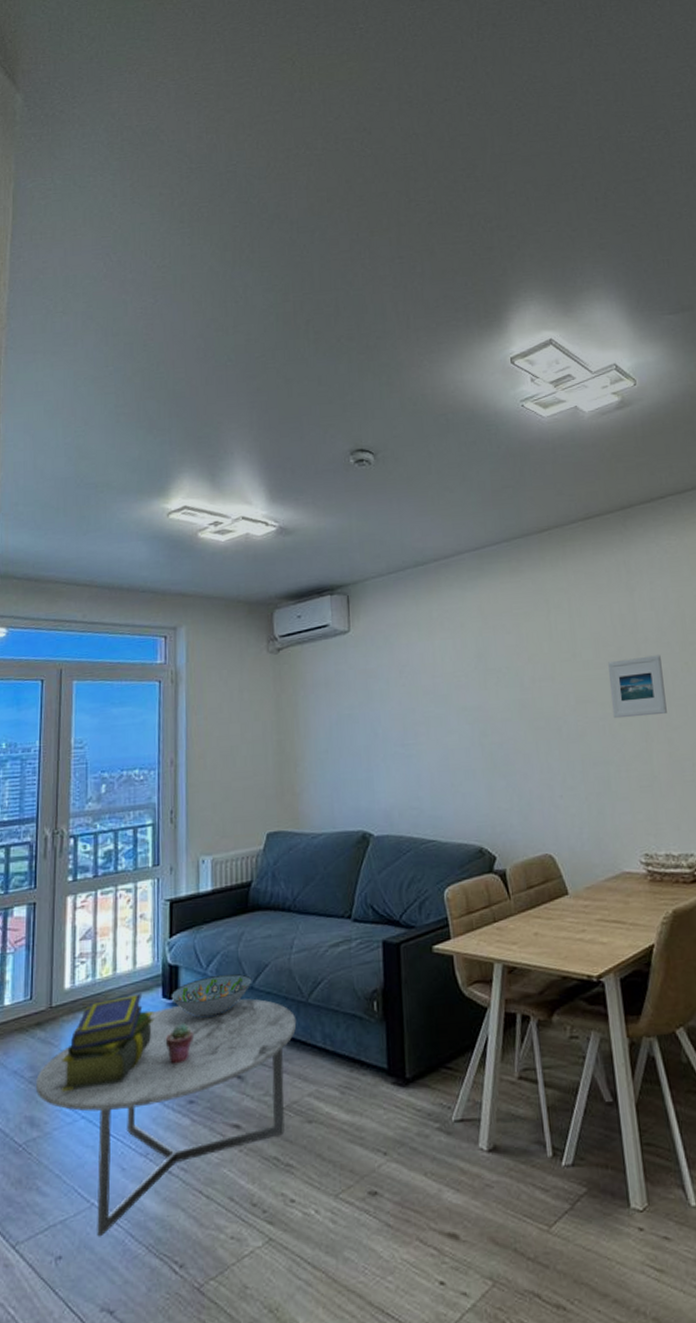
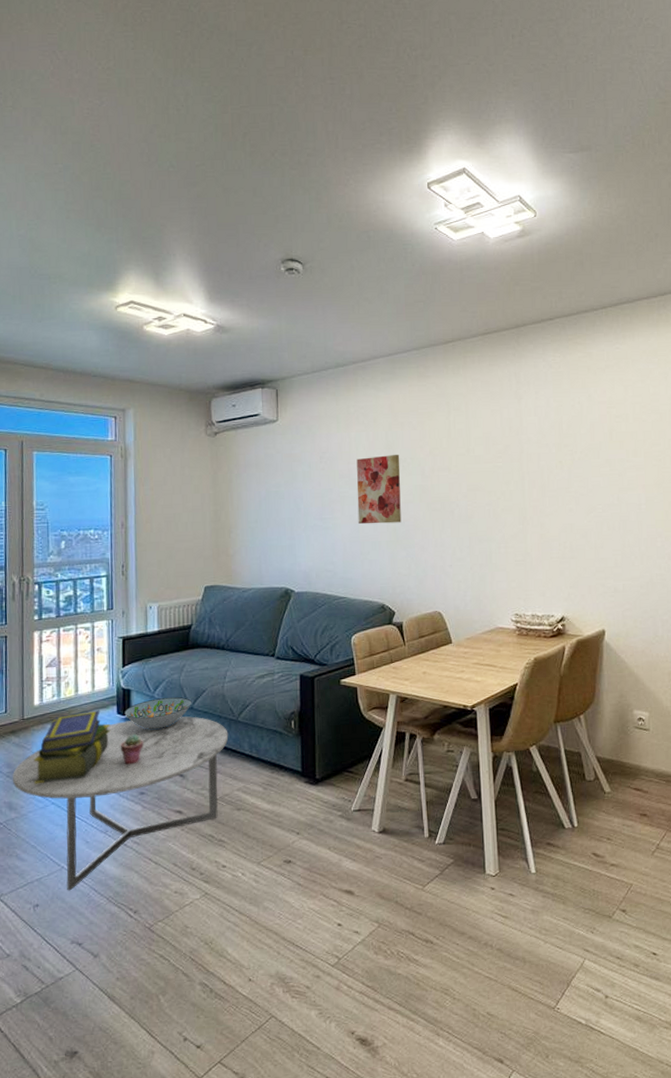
wall art: none [442,664,499,750] -> present [357,455,401,525]
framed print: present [608,655,667,719] -> none [496,454,542,505]

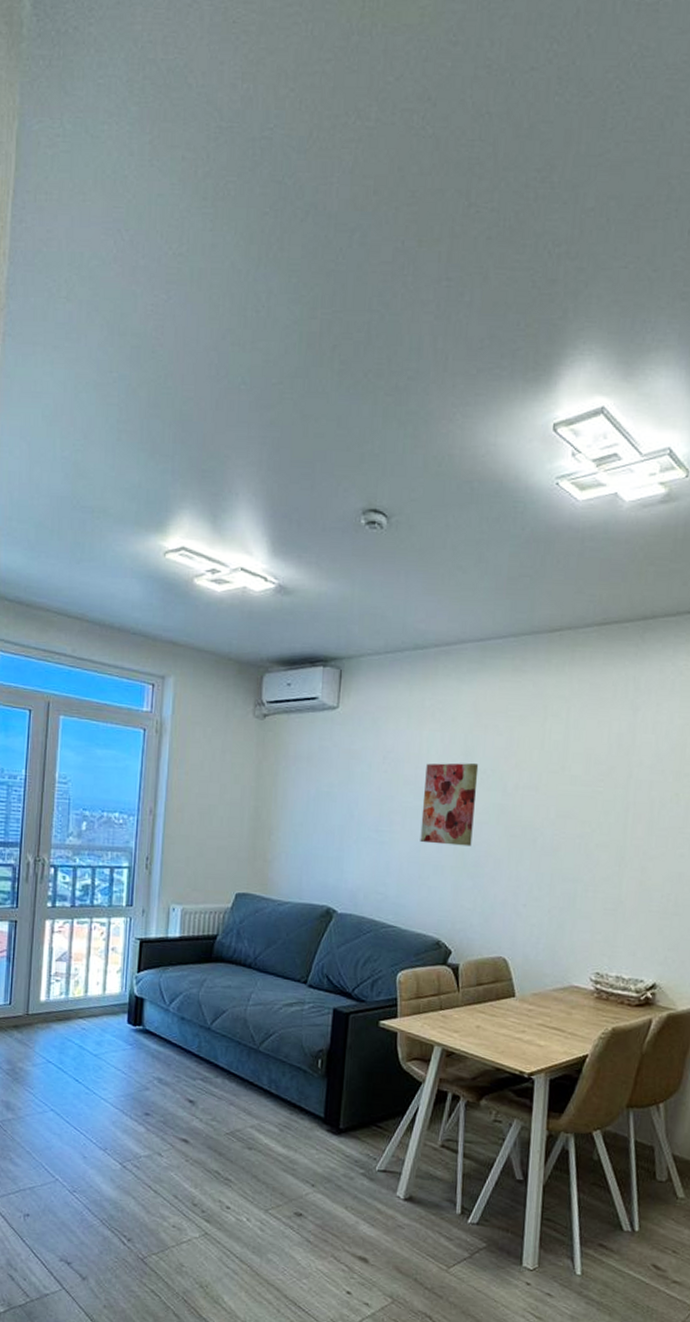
coffee table: present [13,716,229,890] -> none [12,1032,247,1205]
stack of books: present [34,710,111,784] -> none [35,1015,120,1089]
potted succulent: present [120,733,144,765] -> none [127,1047,153,1081]
decorative bowl: present [124,696,192,730] -> none [135,1012,210,1047]

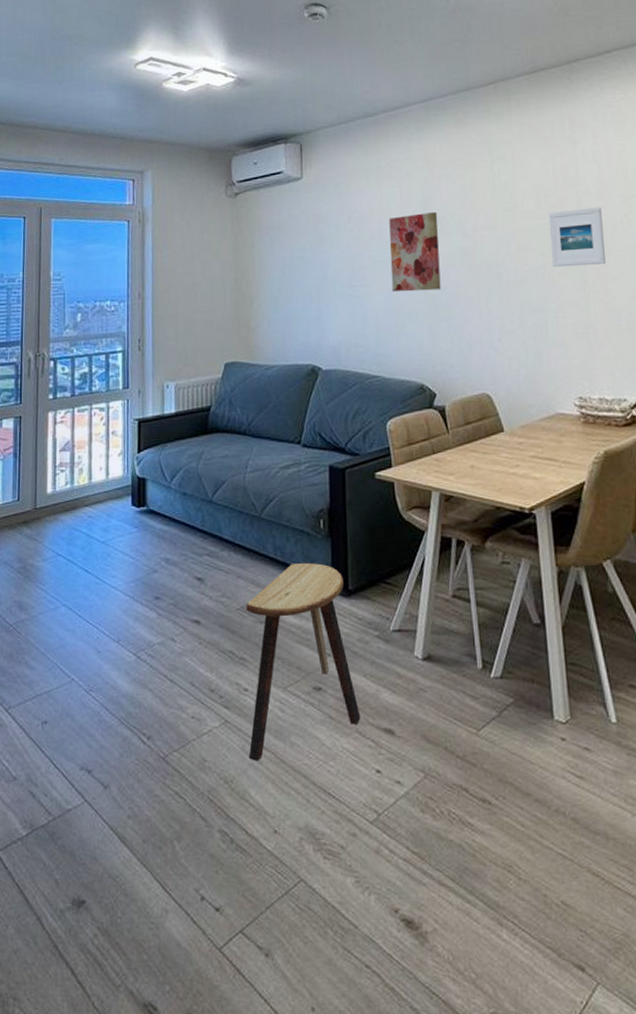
stool: none [226,1097,338,1272] -> present [246,563,361,761]
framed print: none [590,780,652,843] -> present [549,207,606,268]

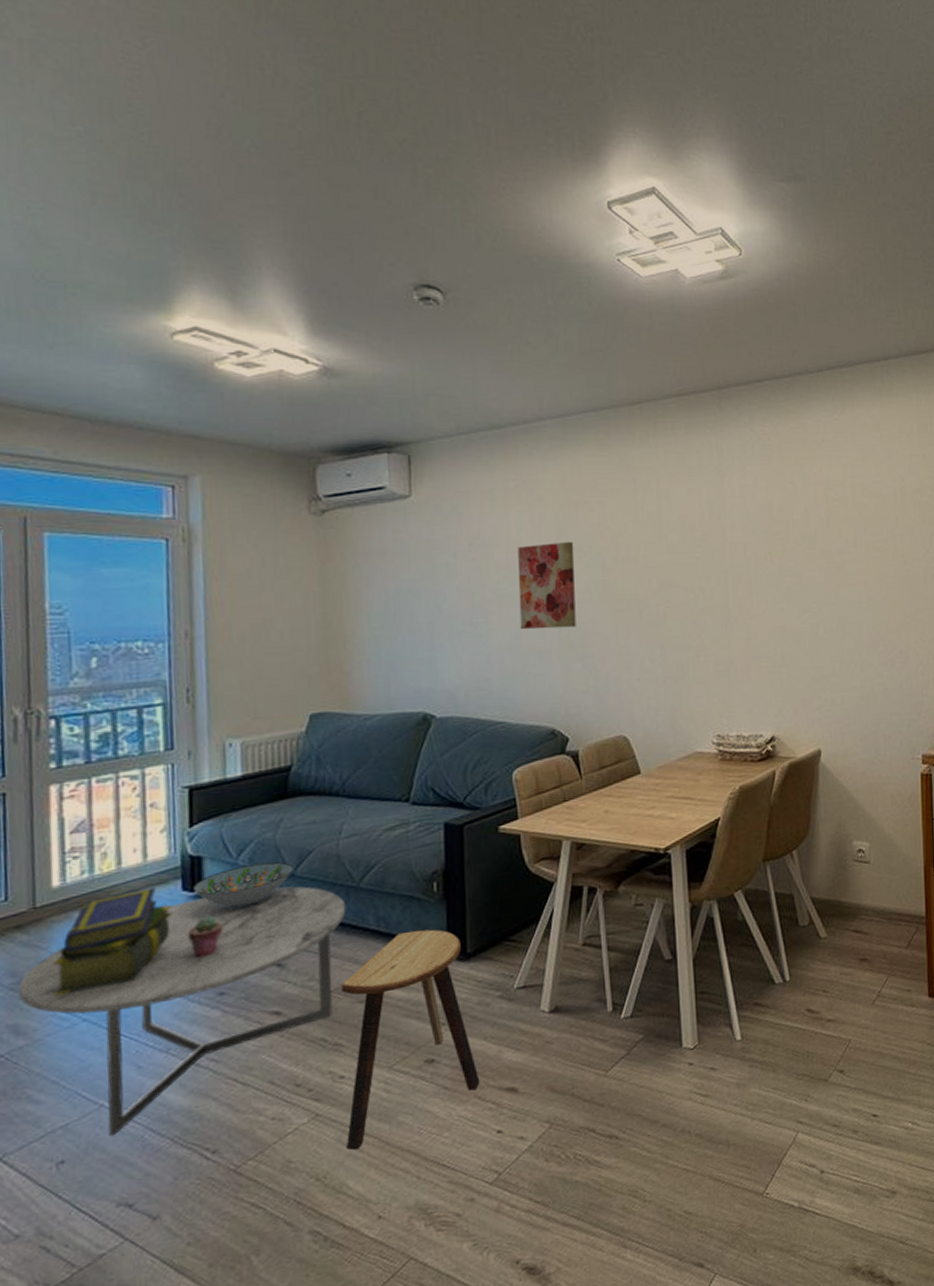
coffee table: none [24,510,251,706] -> present [19,886,347,1135]
stack of books: none [45,500,125,582] -> present [53,887,173,997]
potted succulent: none [134,528,159,564] -> present [187,914,223,958]
decorative bowl: none [139,487,211,525] -> present [193,862,294,908]
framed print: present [549,207,606,268] -> none [693,543,748,604]

